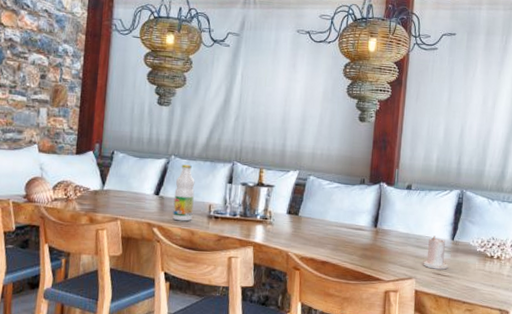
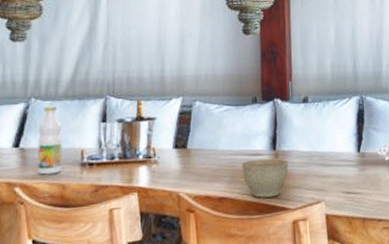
planter bowl: none [344,233,387,268] -> present [241,158,289,198]
candle: present [423,235,448,270] -> none [330,150,357,188]

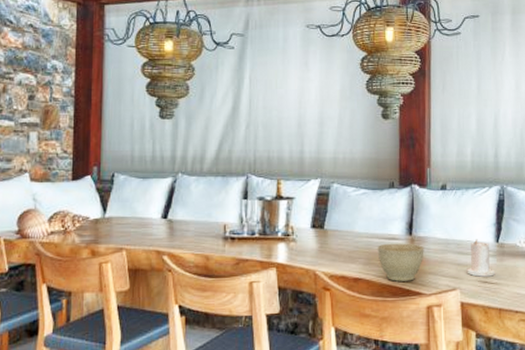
bottle: present [37,106,62,175] -> none [184,182,206,246]
candle: none [330,150,357,188] -> present [466,239,495,277]

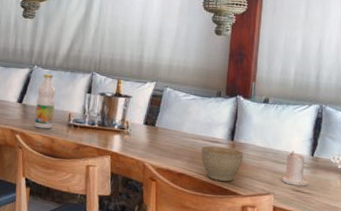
bottle: none [184,182,206,246] -> present [34,74,56,129]

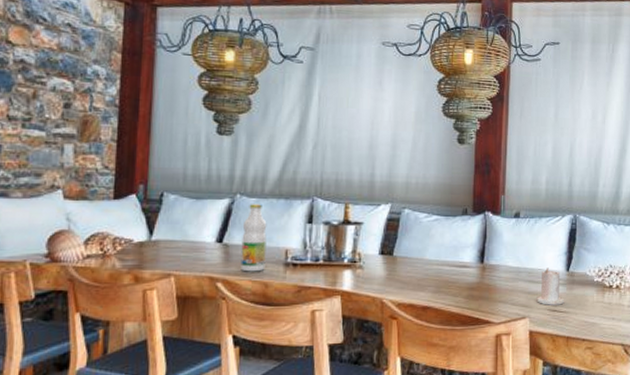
planter bowl: present [201,145,244,182] -> none [447,271,495,310]

